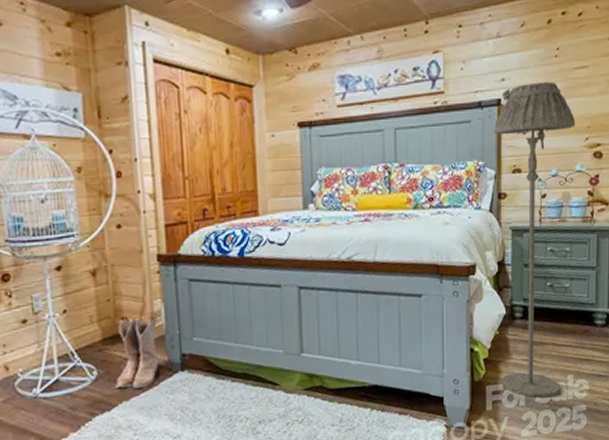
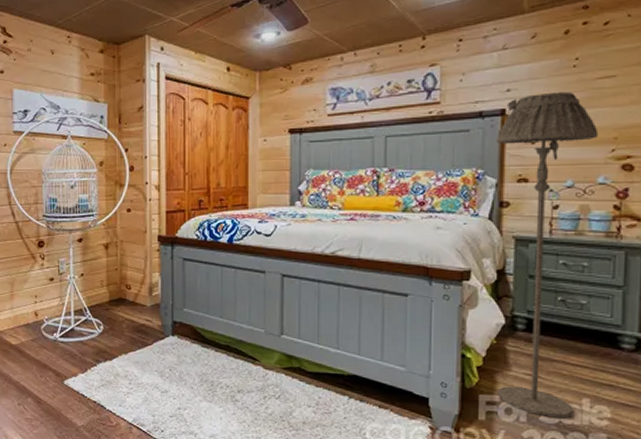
boots: present [115,318,159,389] -> none [117,287,153,345]

